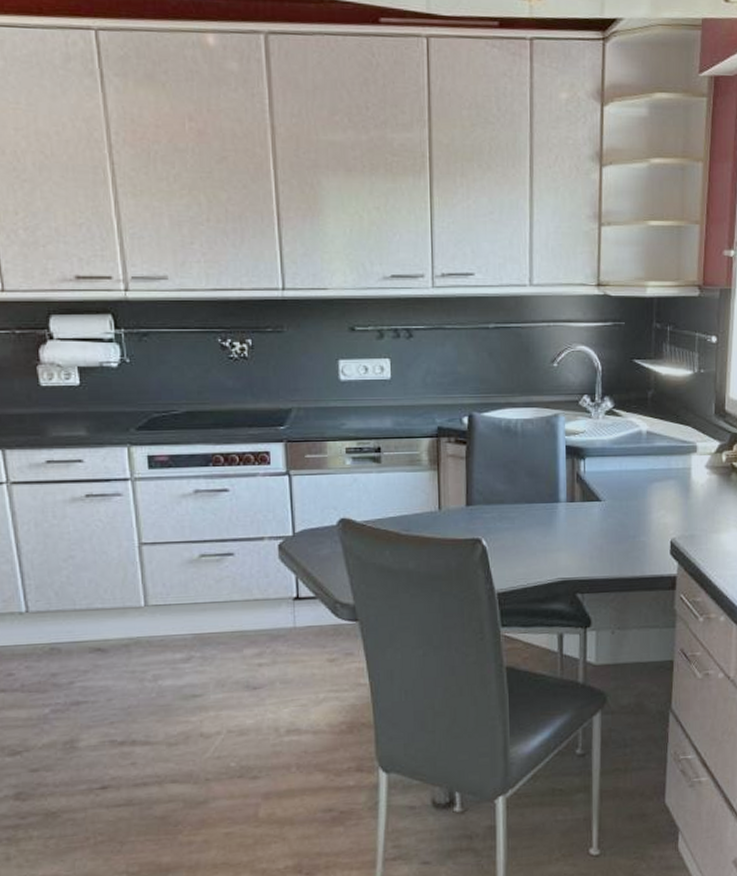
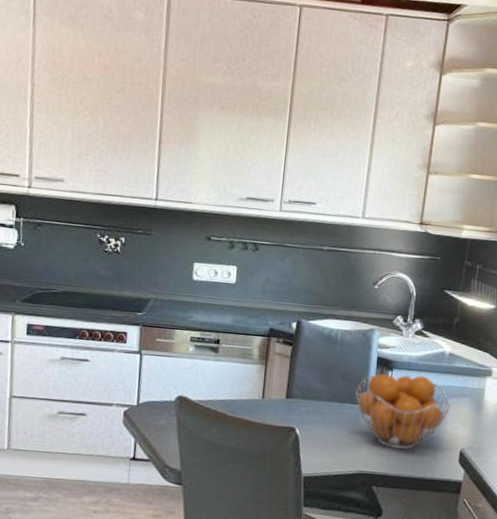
fruit basket: none [546,461,655,549] -> present [355,373,451,450]

